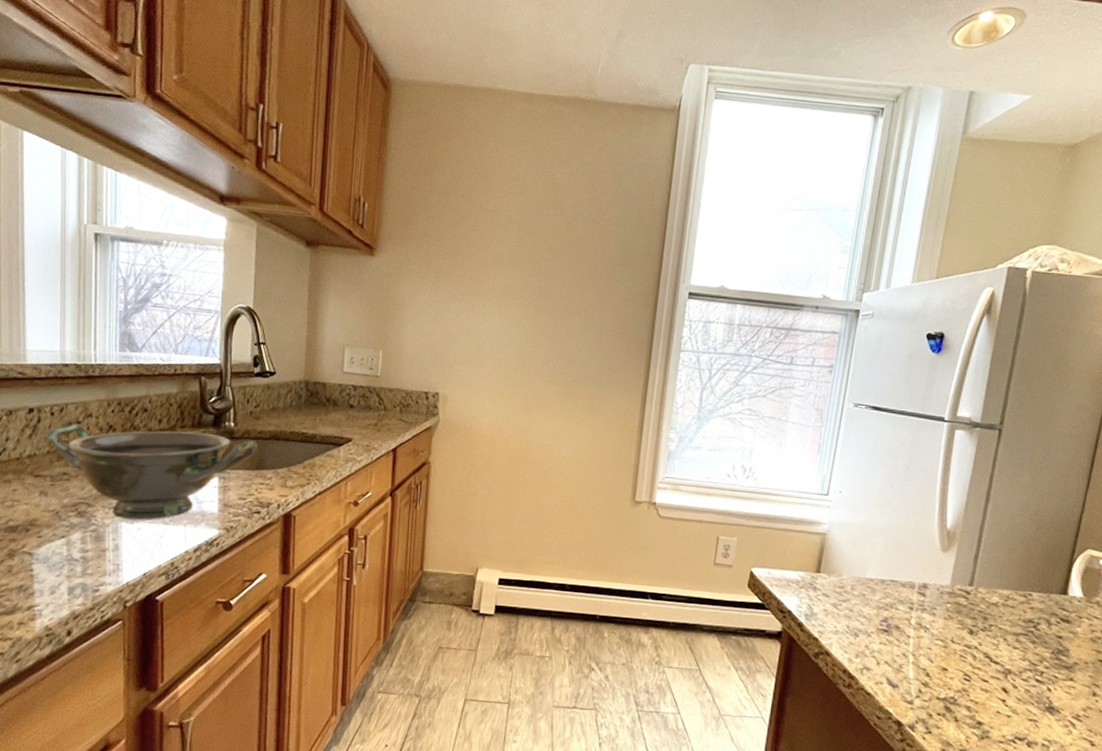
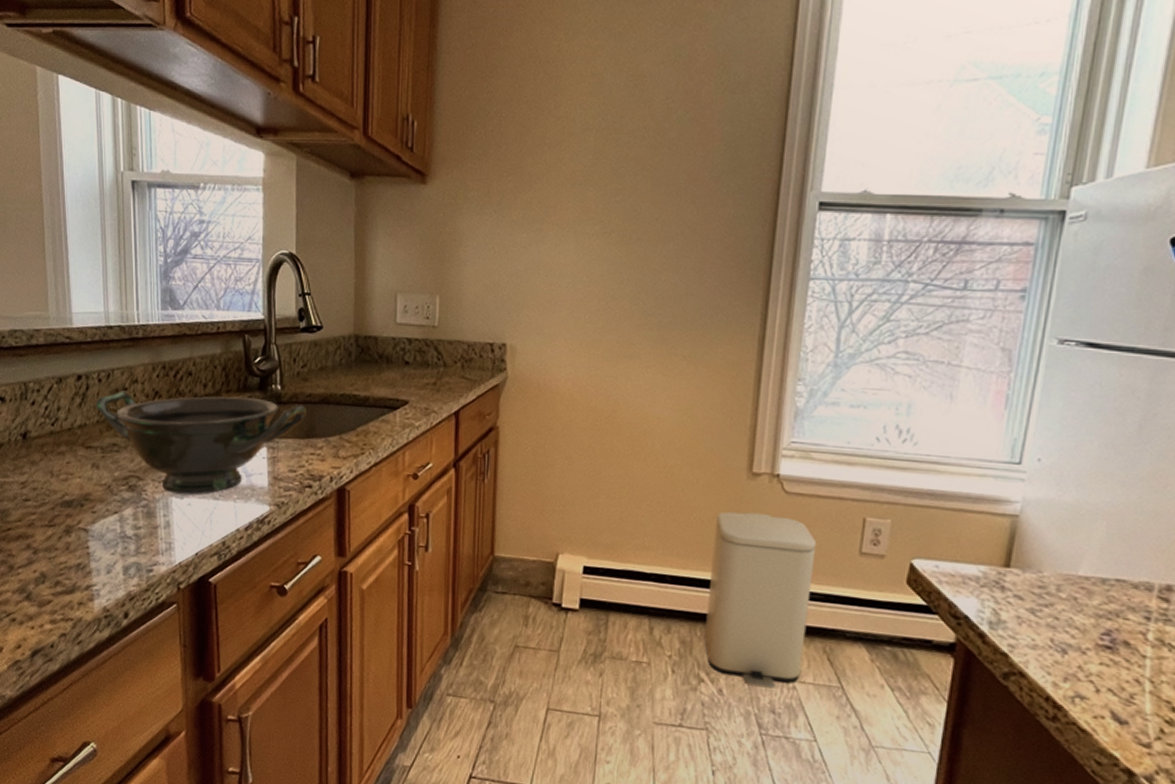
pedal bin: none [595,532,683,673] -> present [704,511,817,689]

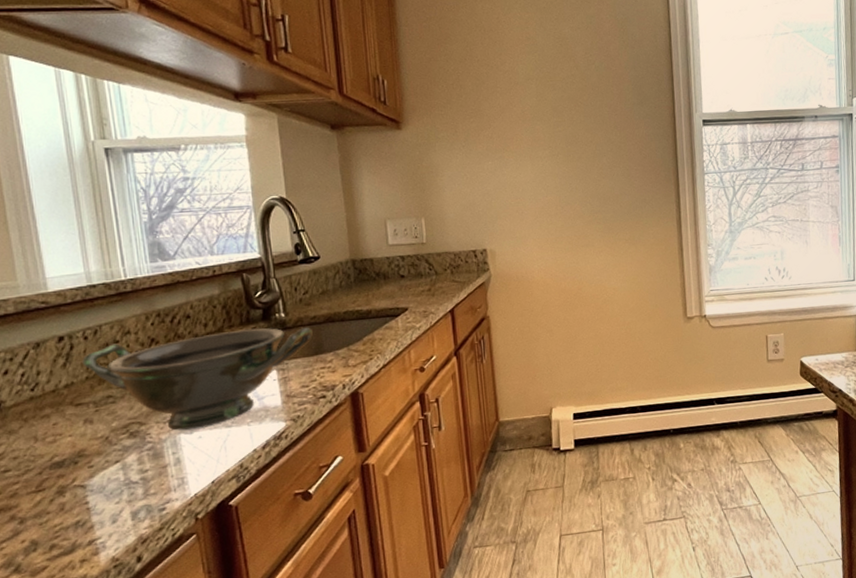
pedal bin: present [704,511,817,689] -> none [667,345,743,476]

